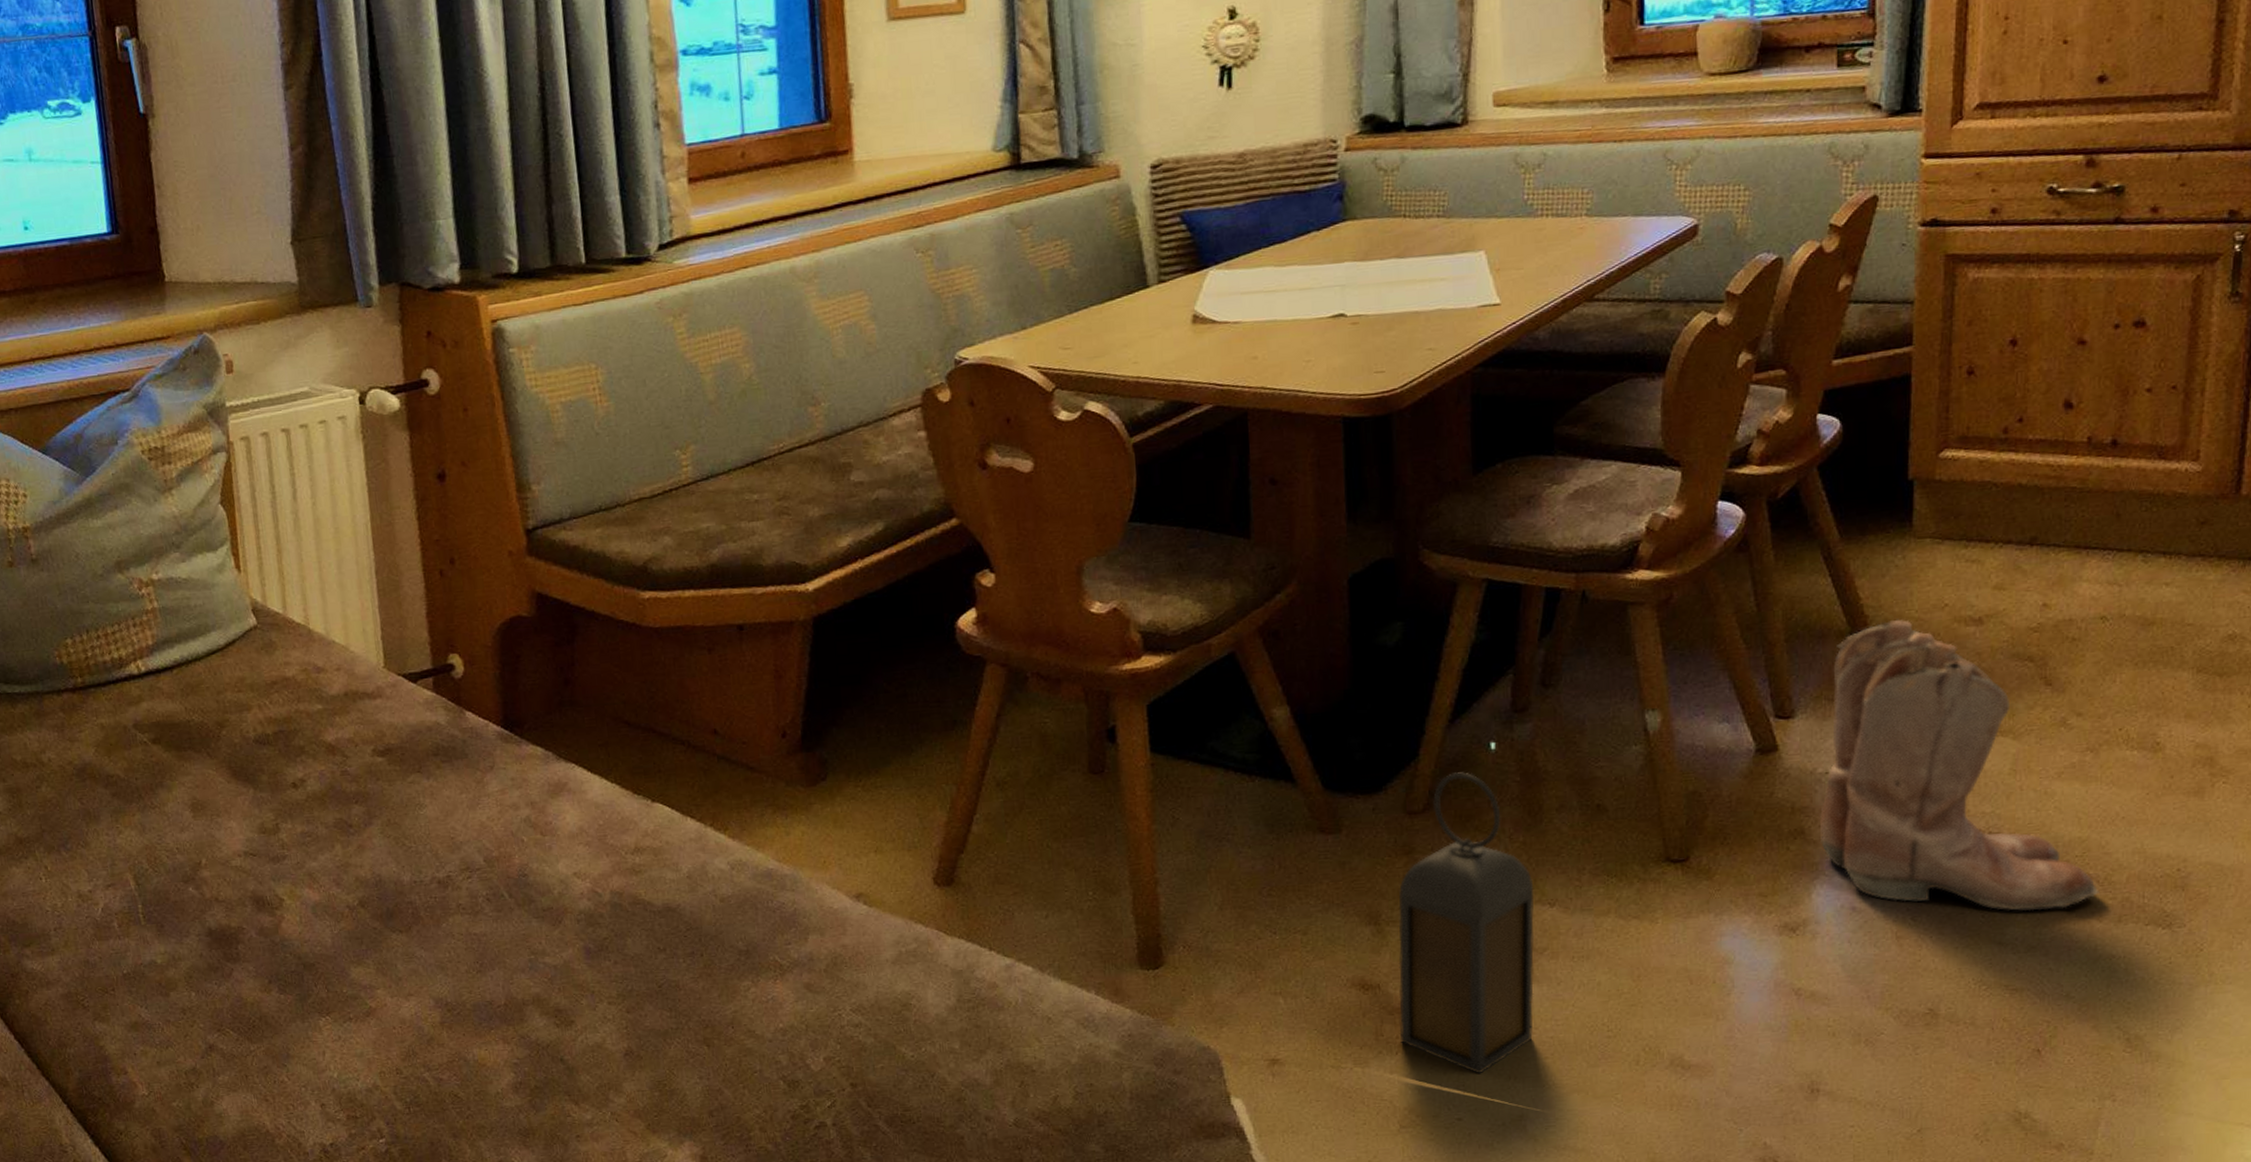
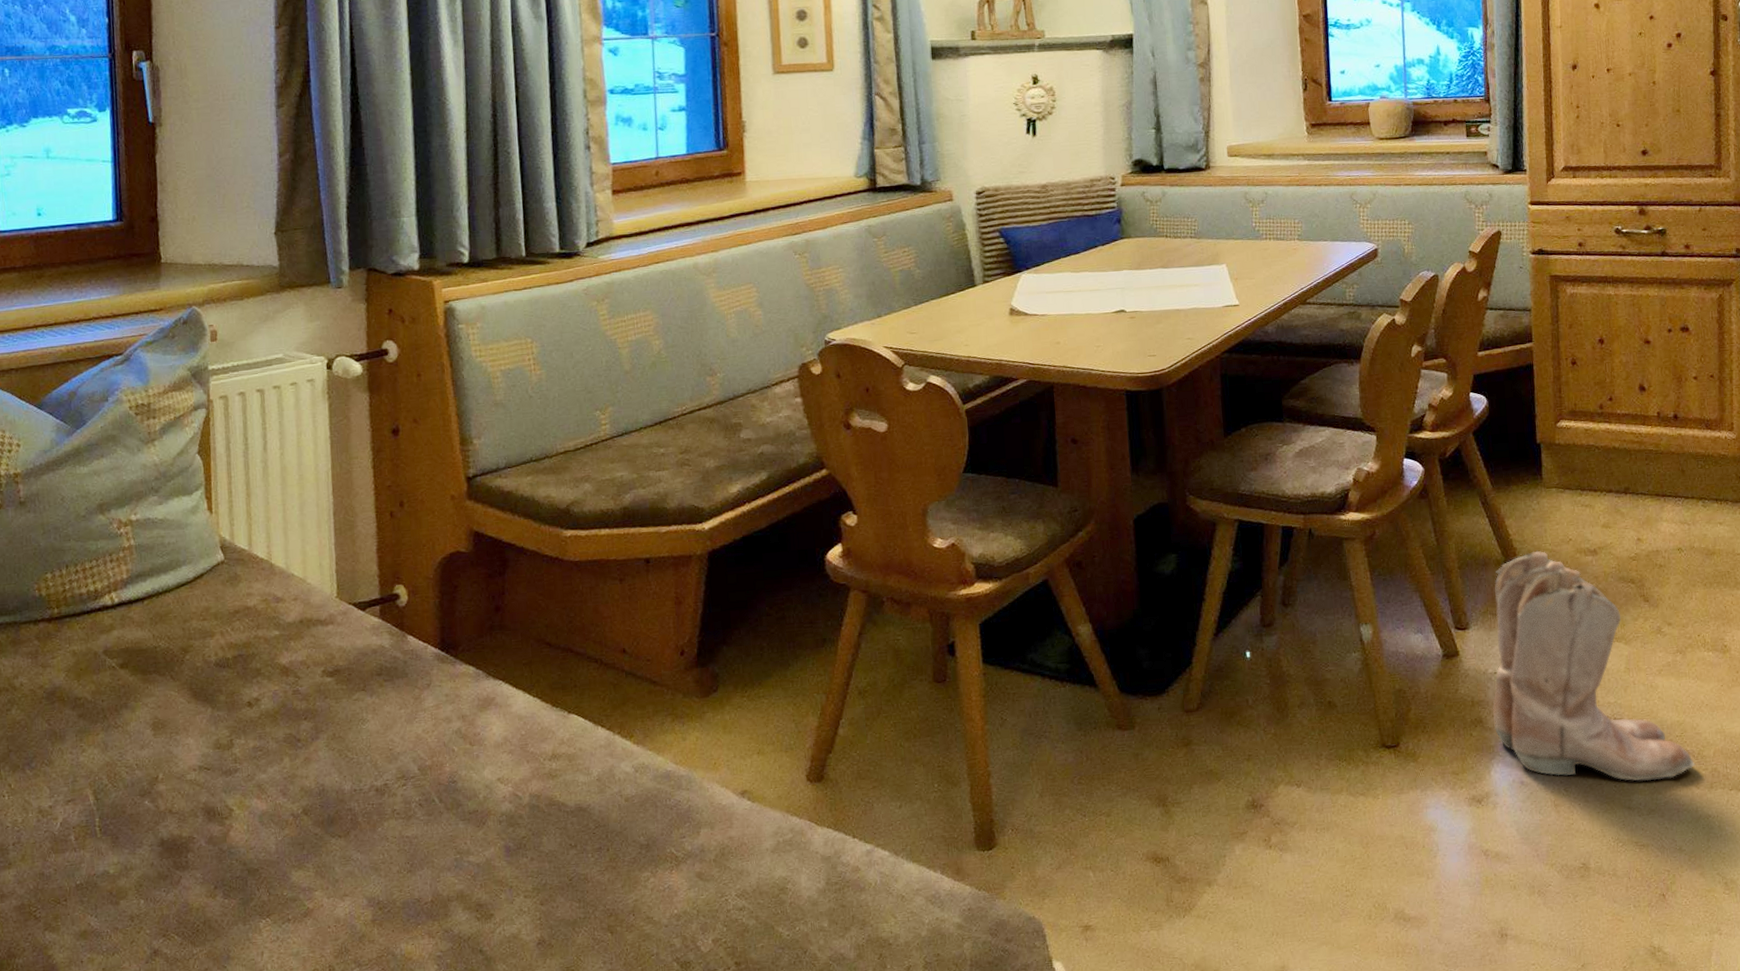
lantern: present [1398,772,1535,1074] -> none [1181,676,1289,932]

